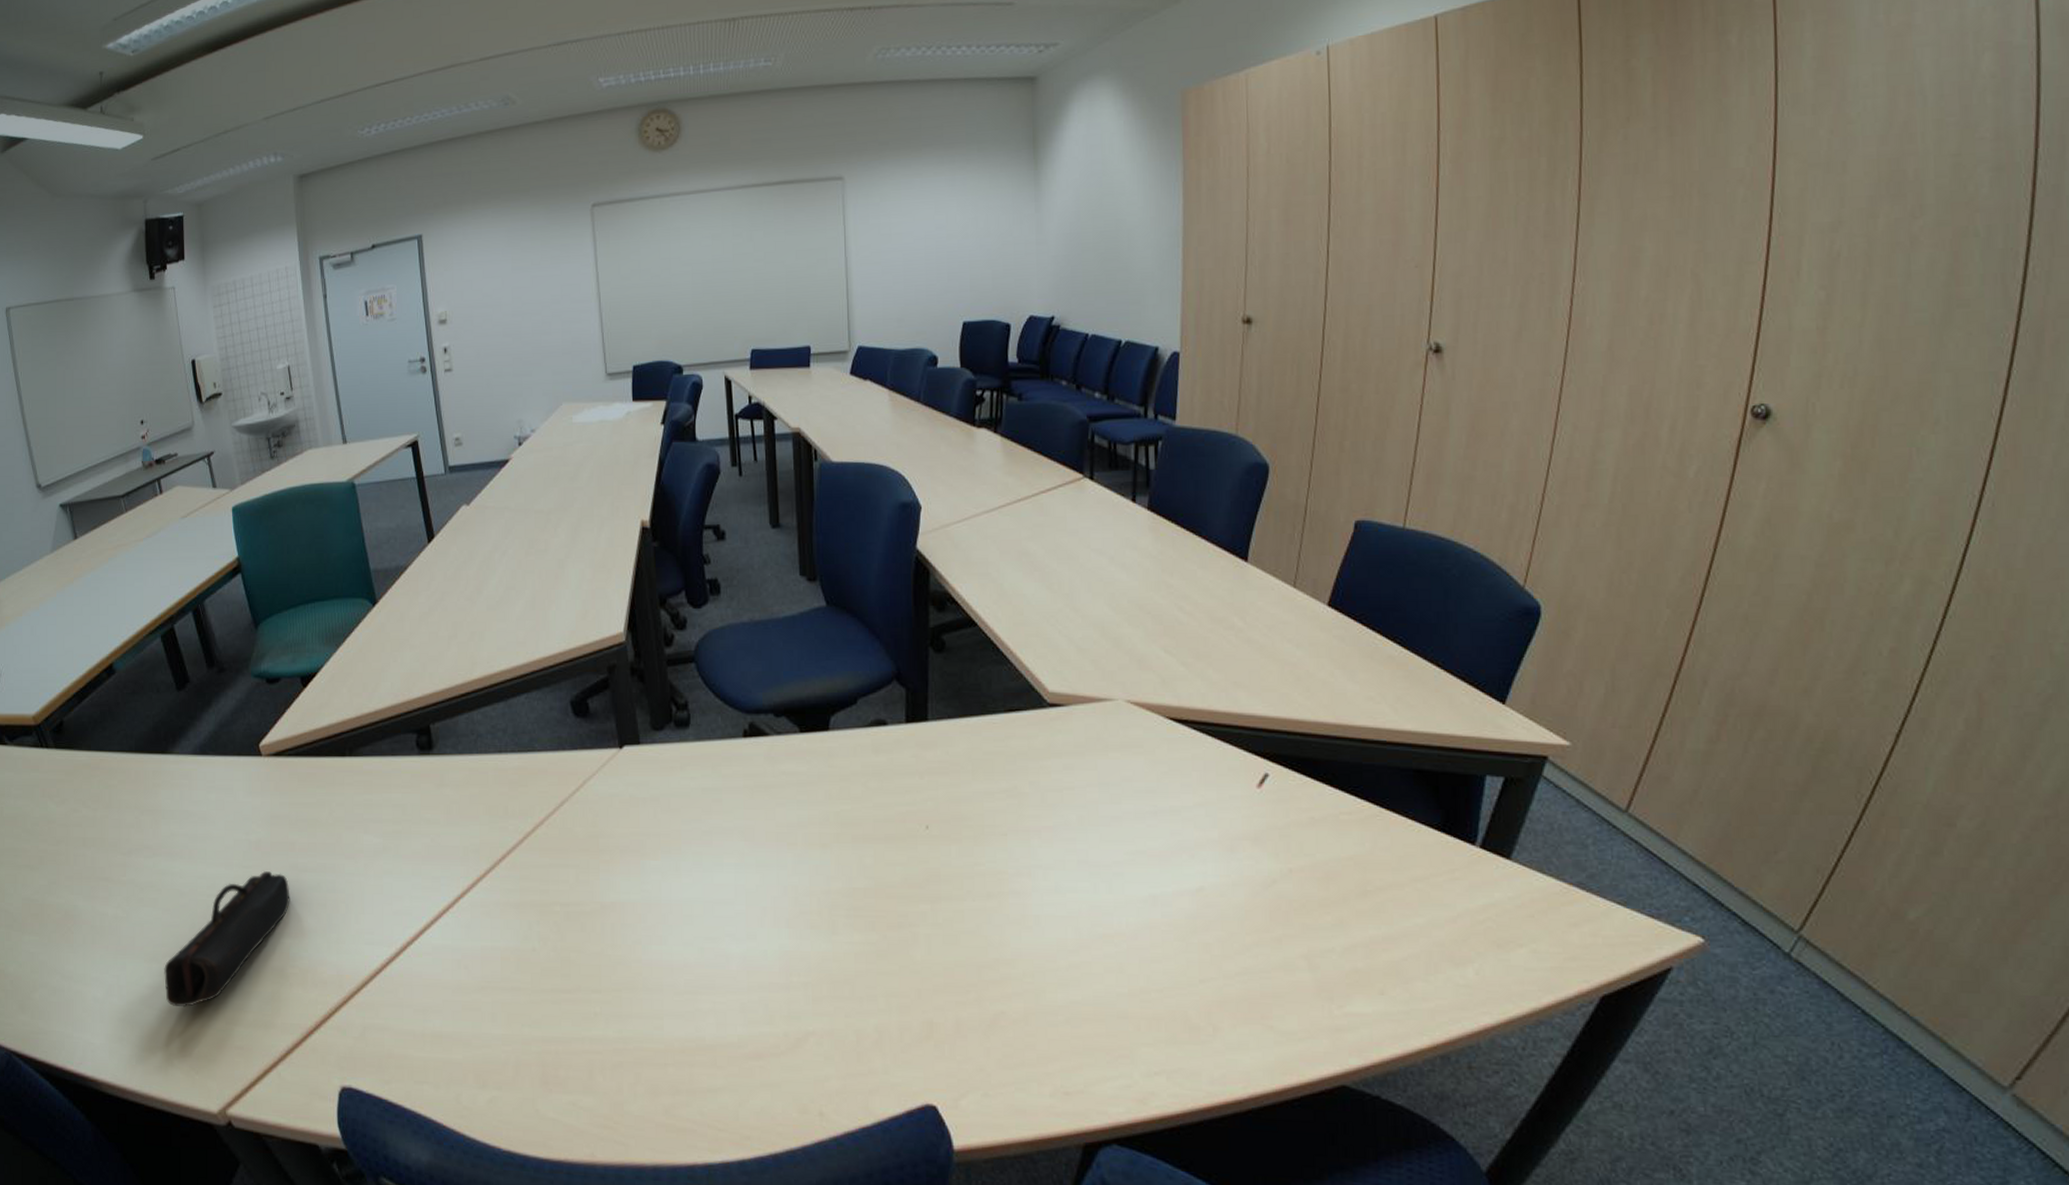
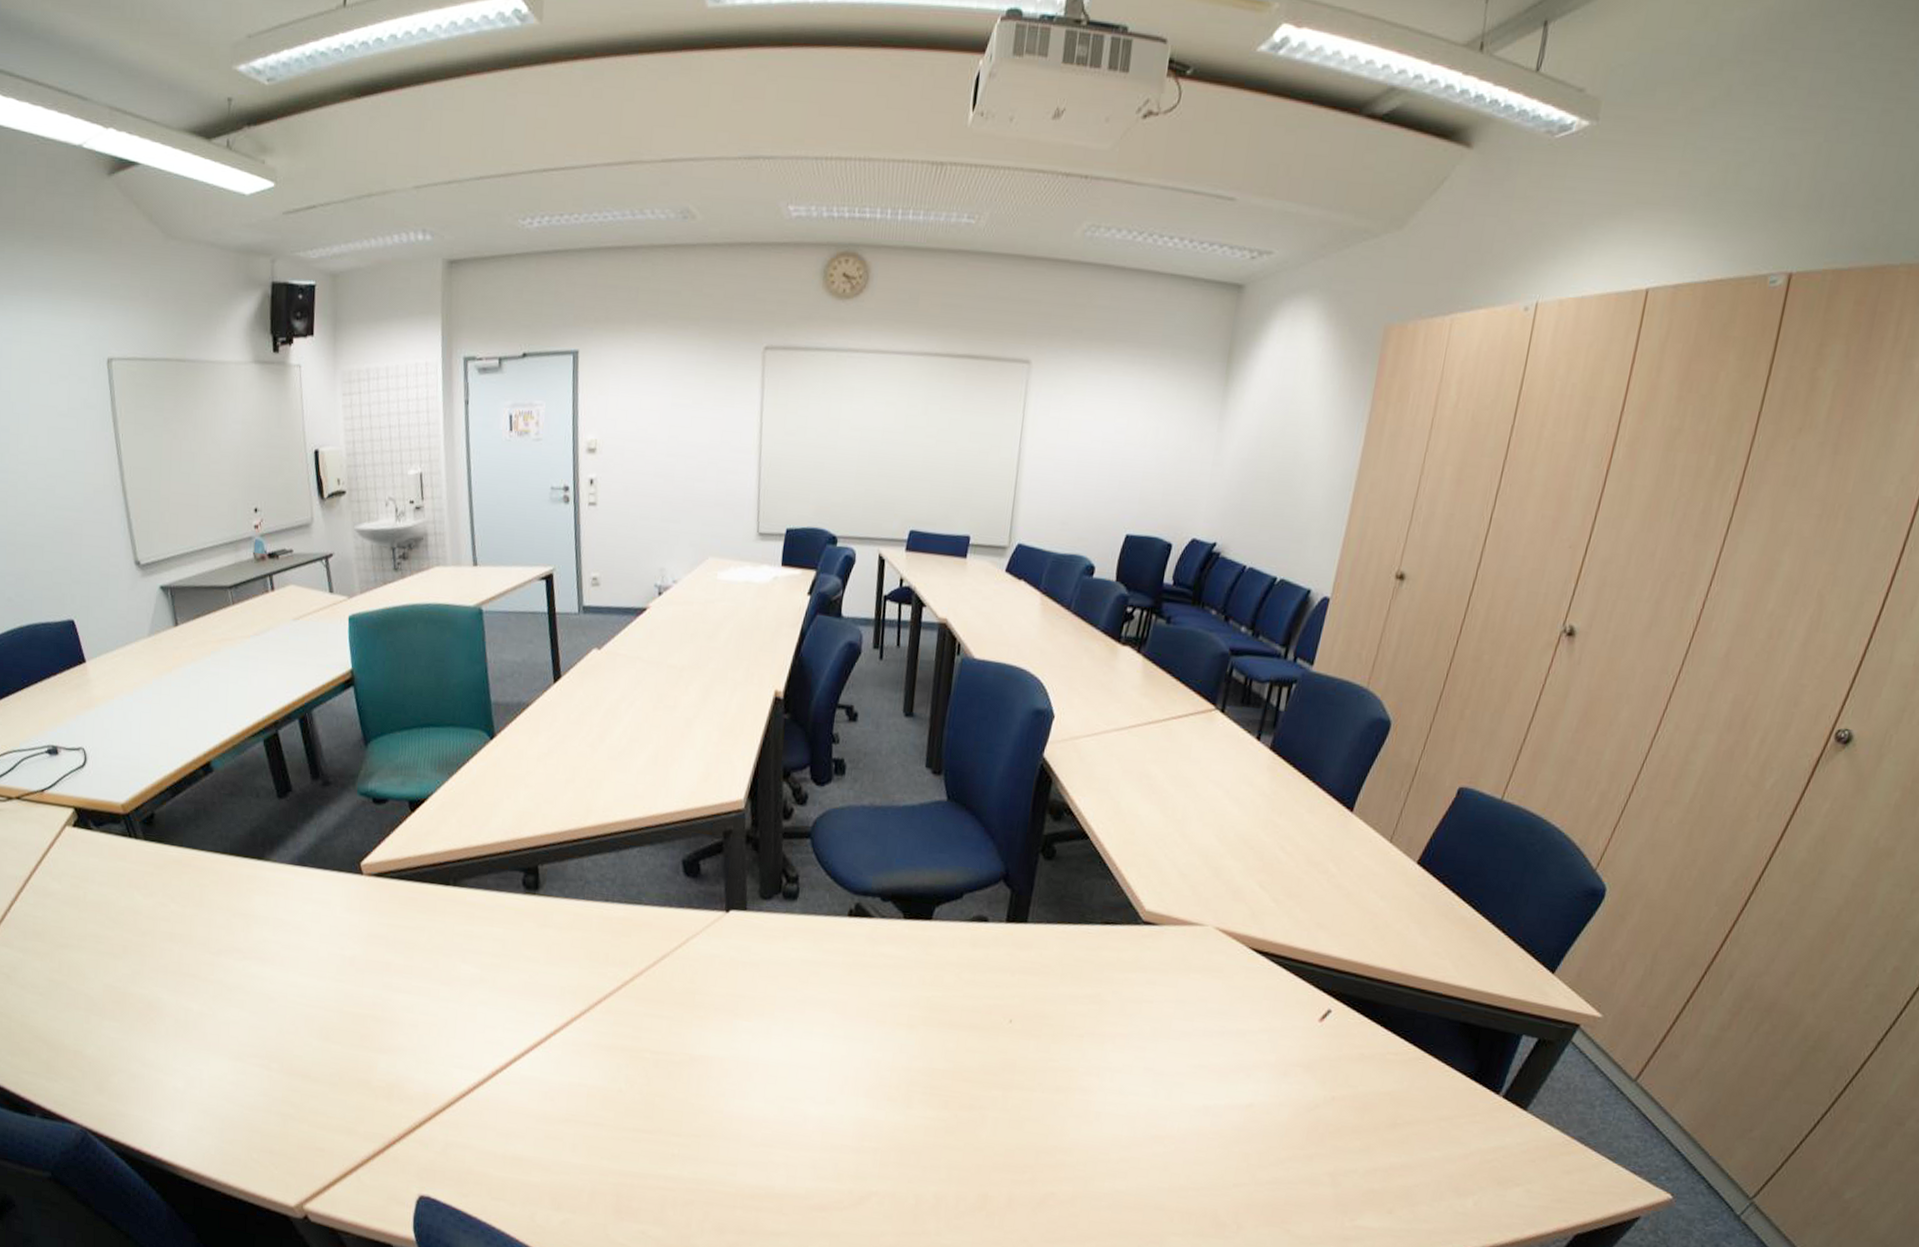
pencil case: present [164,871,290,1008] -> none [248,987,383,1107]

